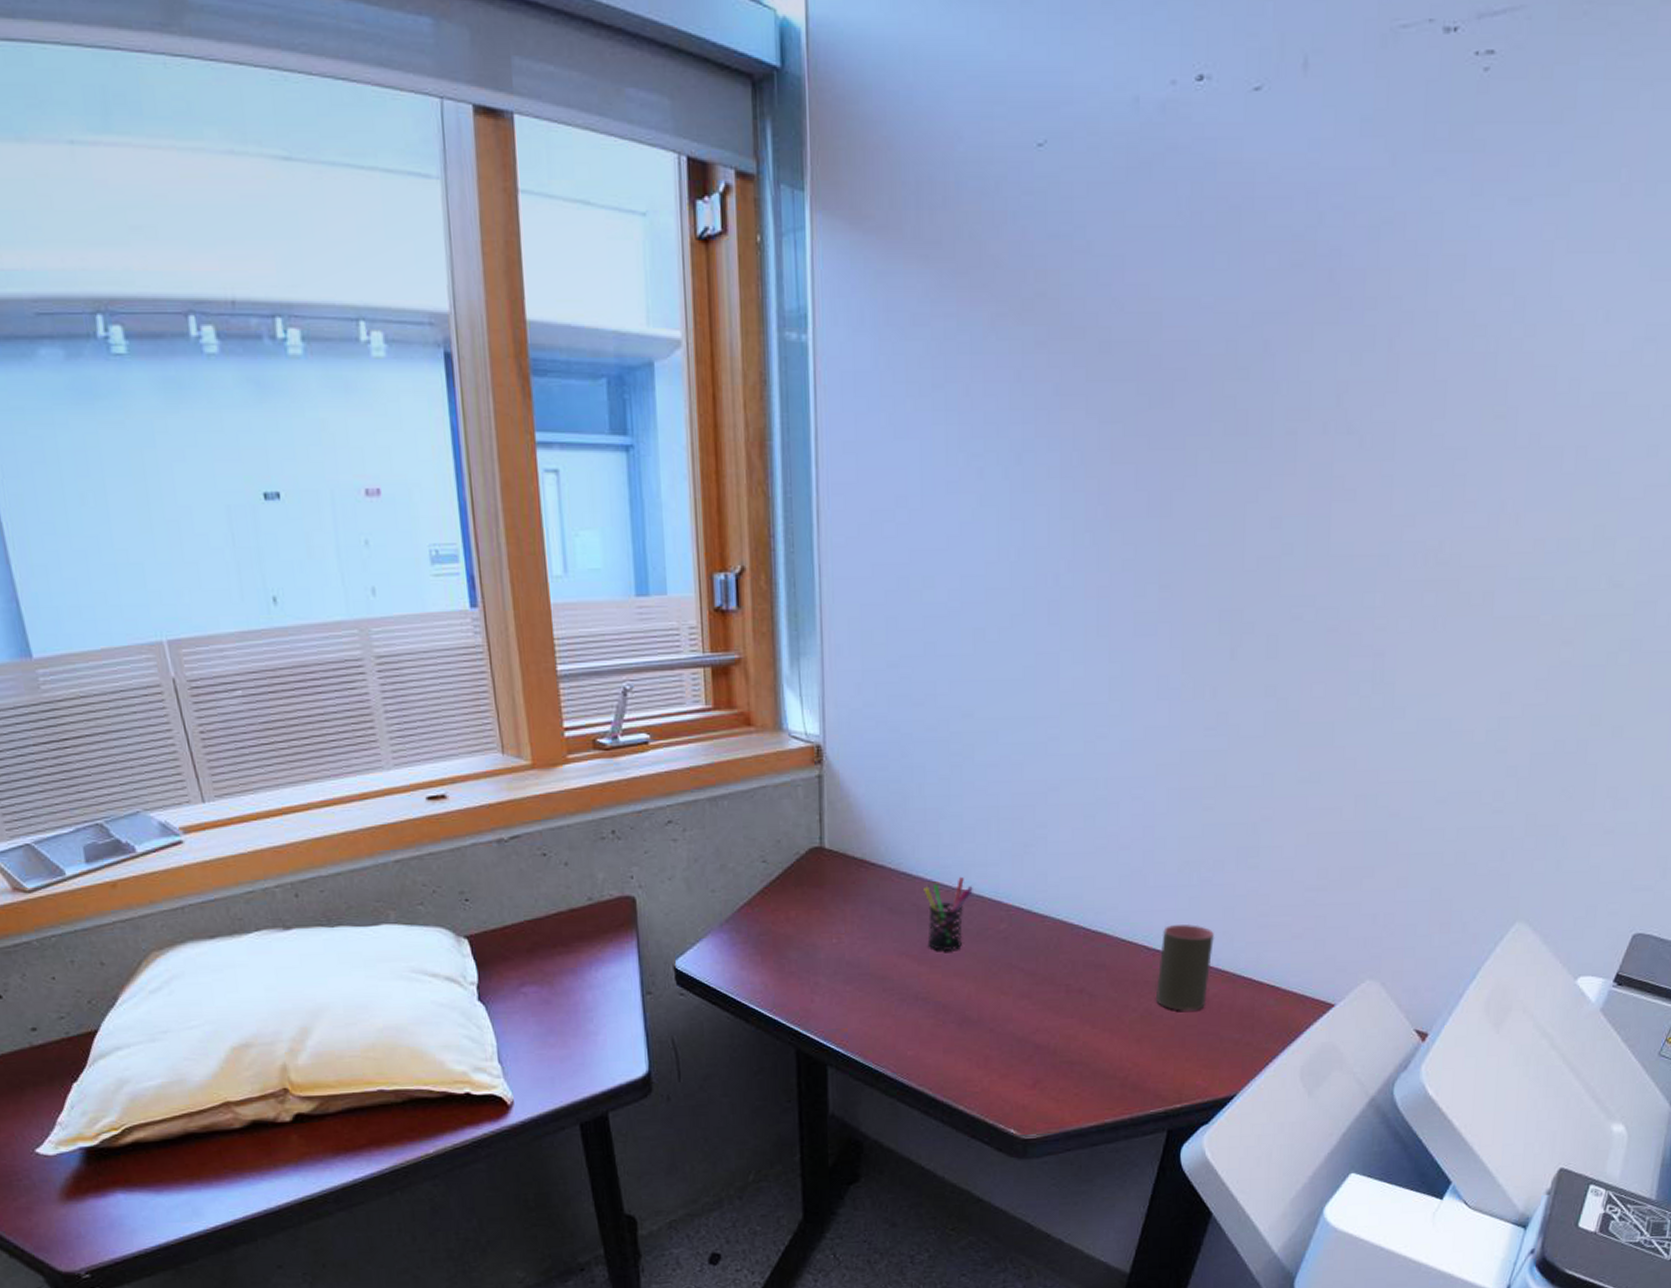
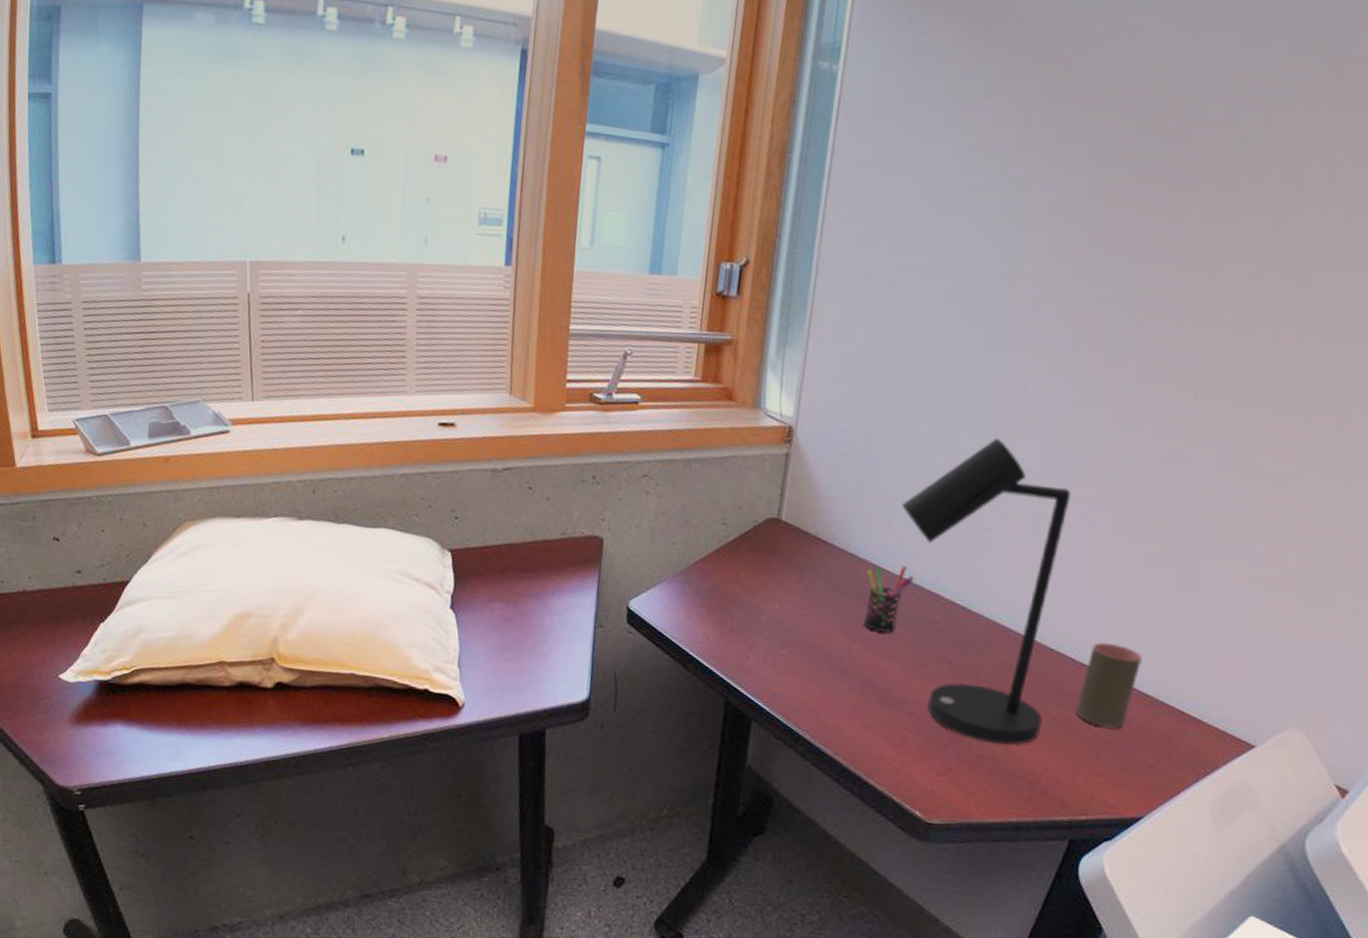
desk lamp: none [948,726,1124,1047] -> present [901,437,1072,746]

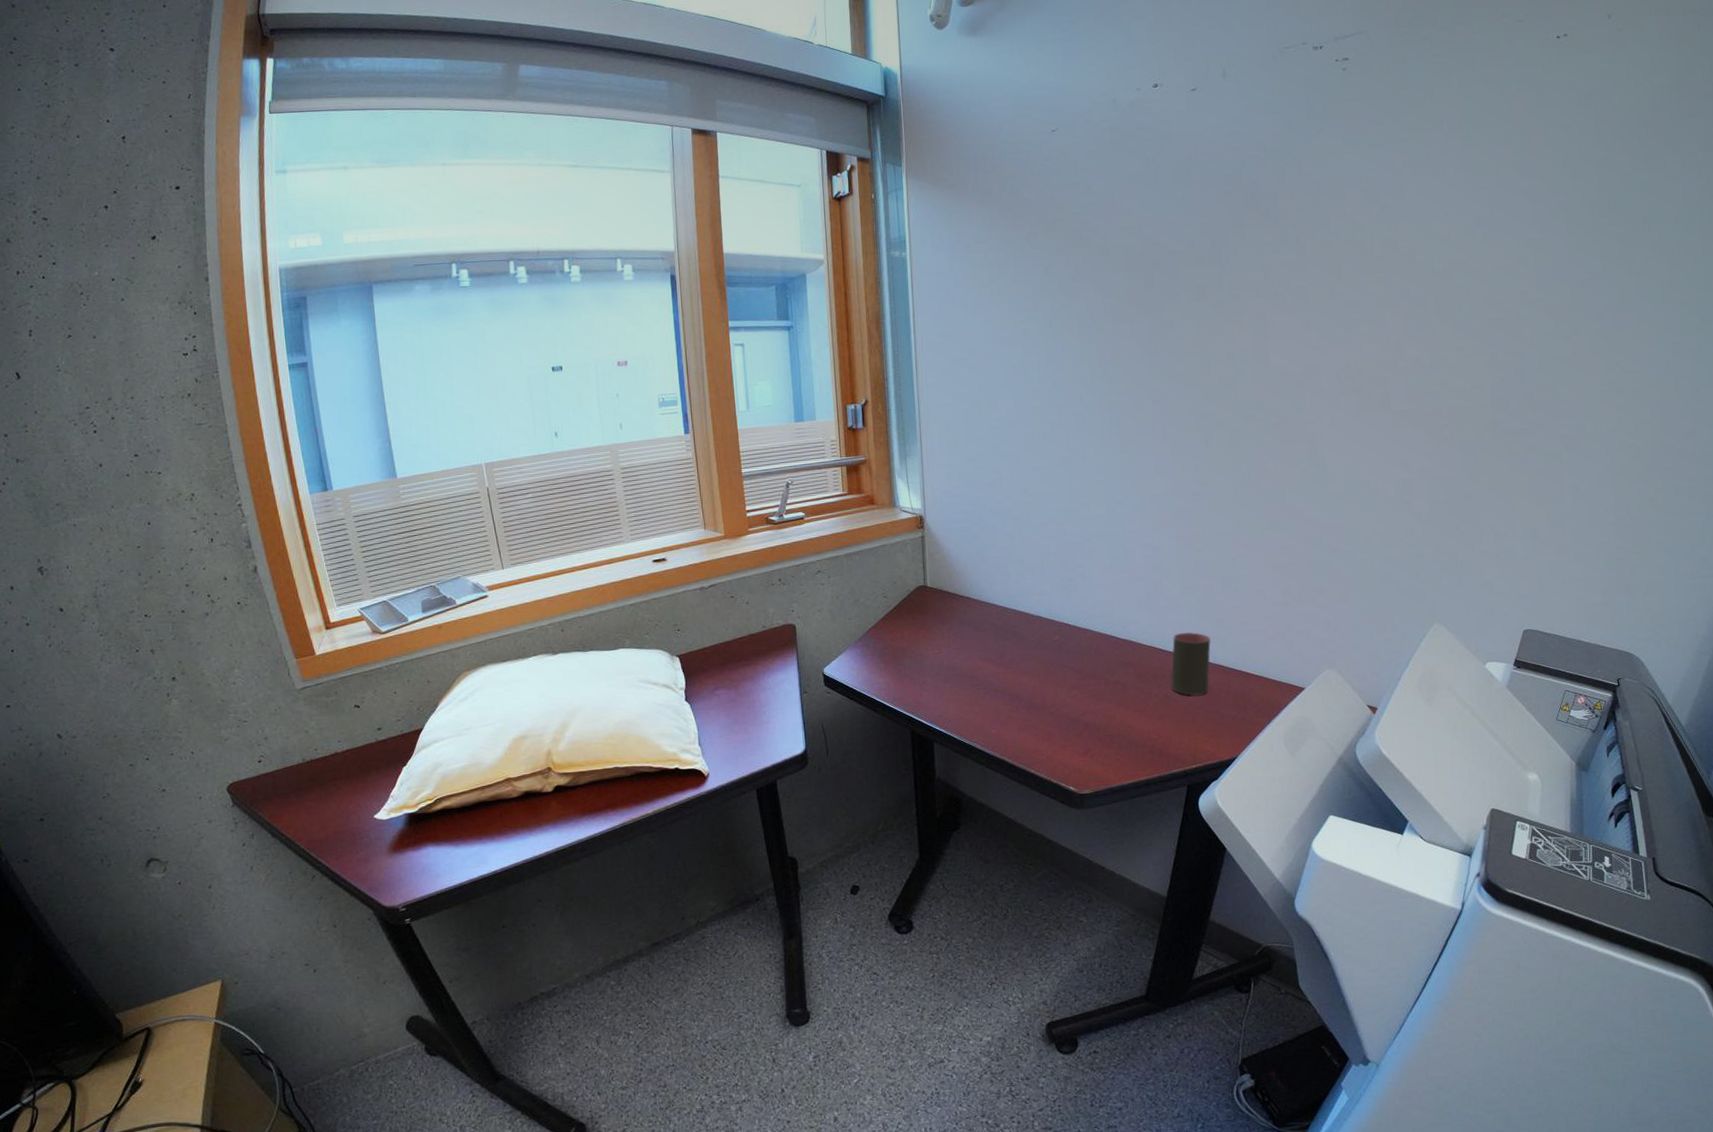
pen holder: present [863,566,914,633] -> none [998,604,1034,657]
desk lamp: present [901,437,1072,746] -> none [1013,497,1150,724]

